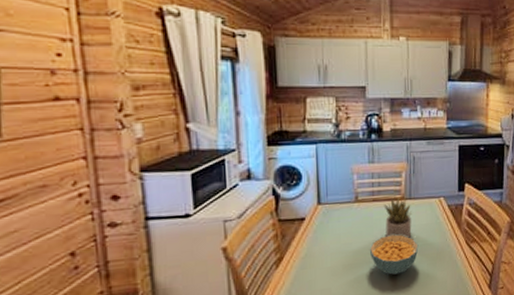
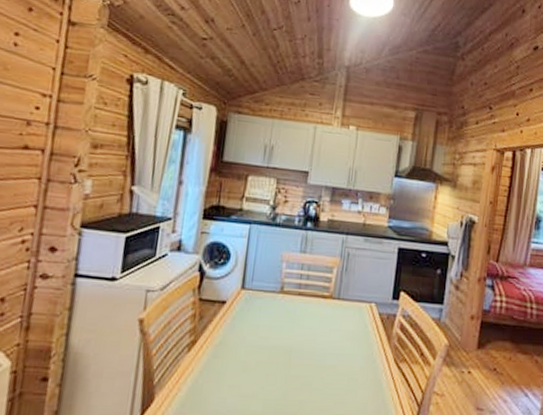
cereal bowl: present [370,234,419,275] -> none [287,336,341,384]
succulent plant: present [383,197,412,238] -> none [307,294,339,344]

